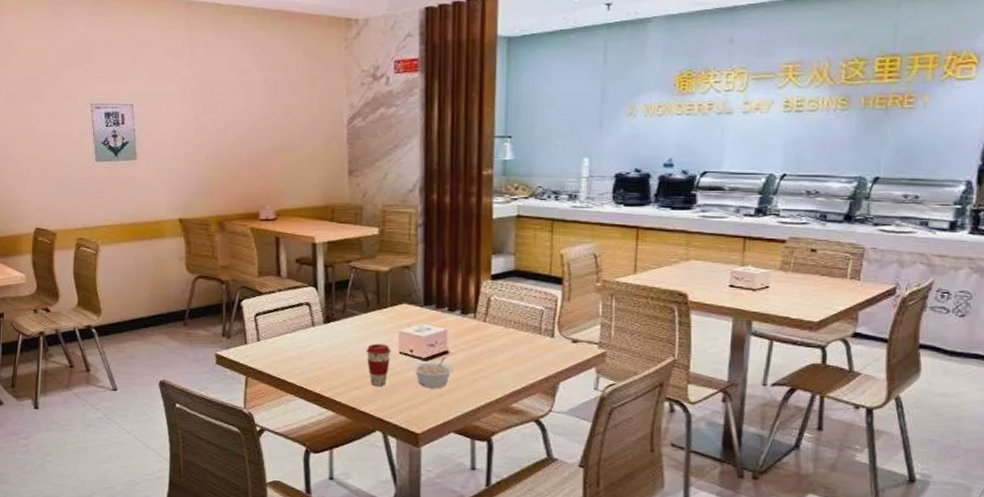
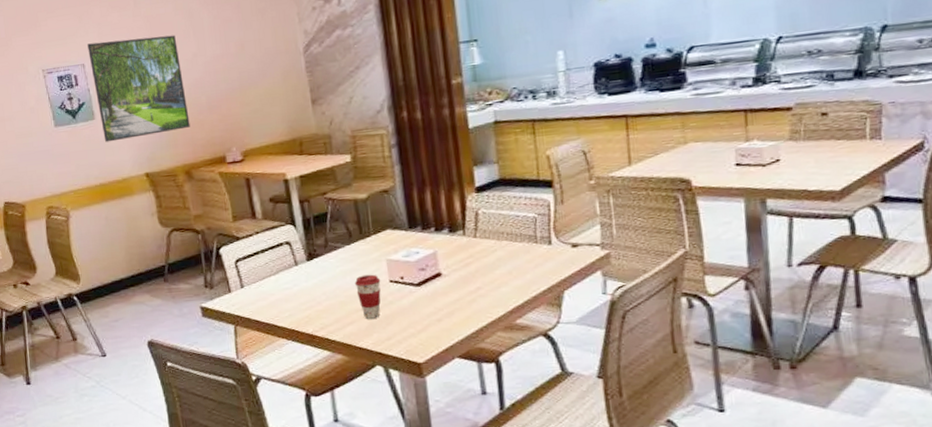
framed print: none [138,85,229,184] -> present [87,35,190,142]
legume: present [412,356,453,388] -> none [405,279,449,314]

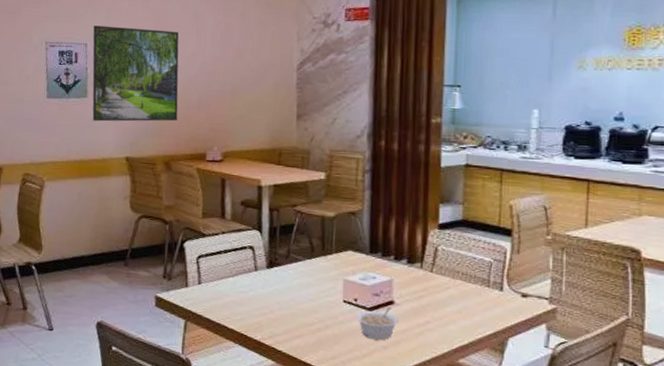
coffee cup: present [354,274,381,319] -> none [309,291,335,336]
legume: none [405,279,449,314] -> present [356,306,398,340]

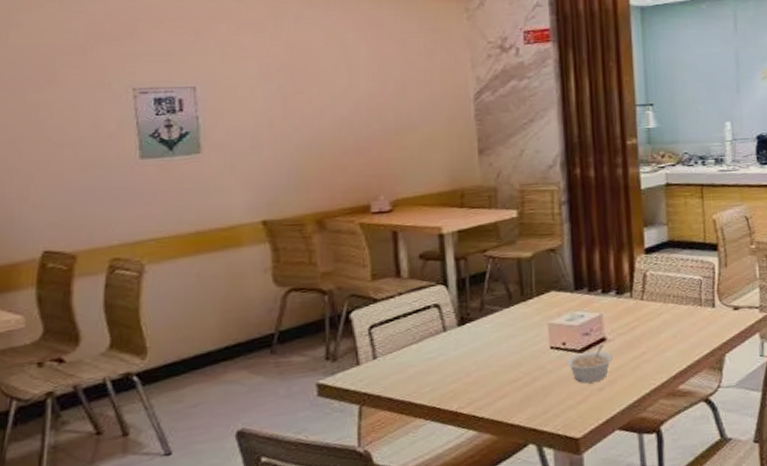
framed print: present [92,25,179,122] -> none [203,63,329,182]

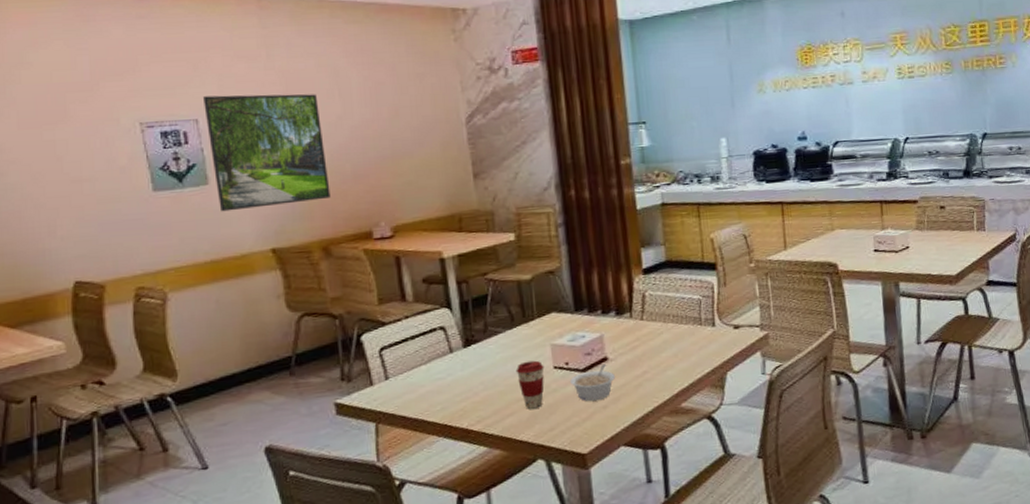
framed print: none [203,63,329,182] -> present [203,94,331,212]
coffee cup: none [511,340,541,391] -> present [515,360,544,409]

